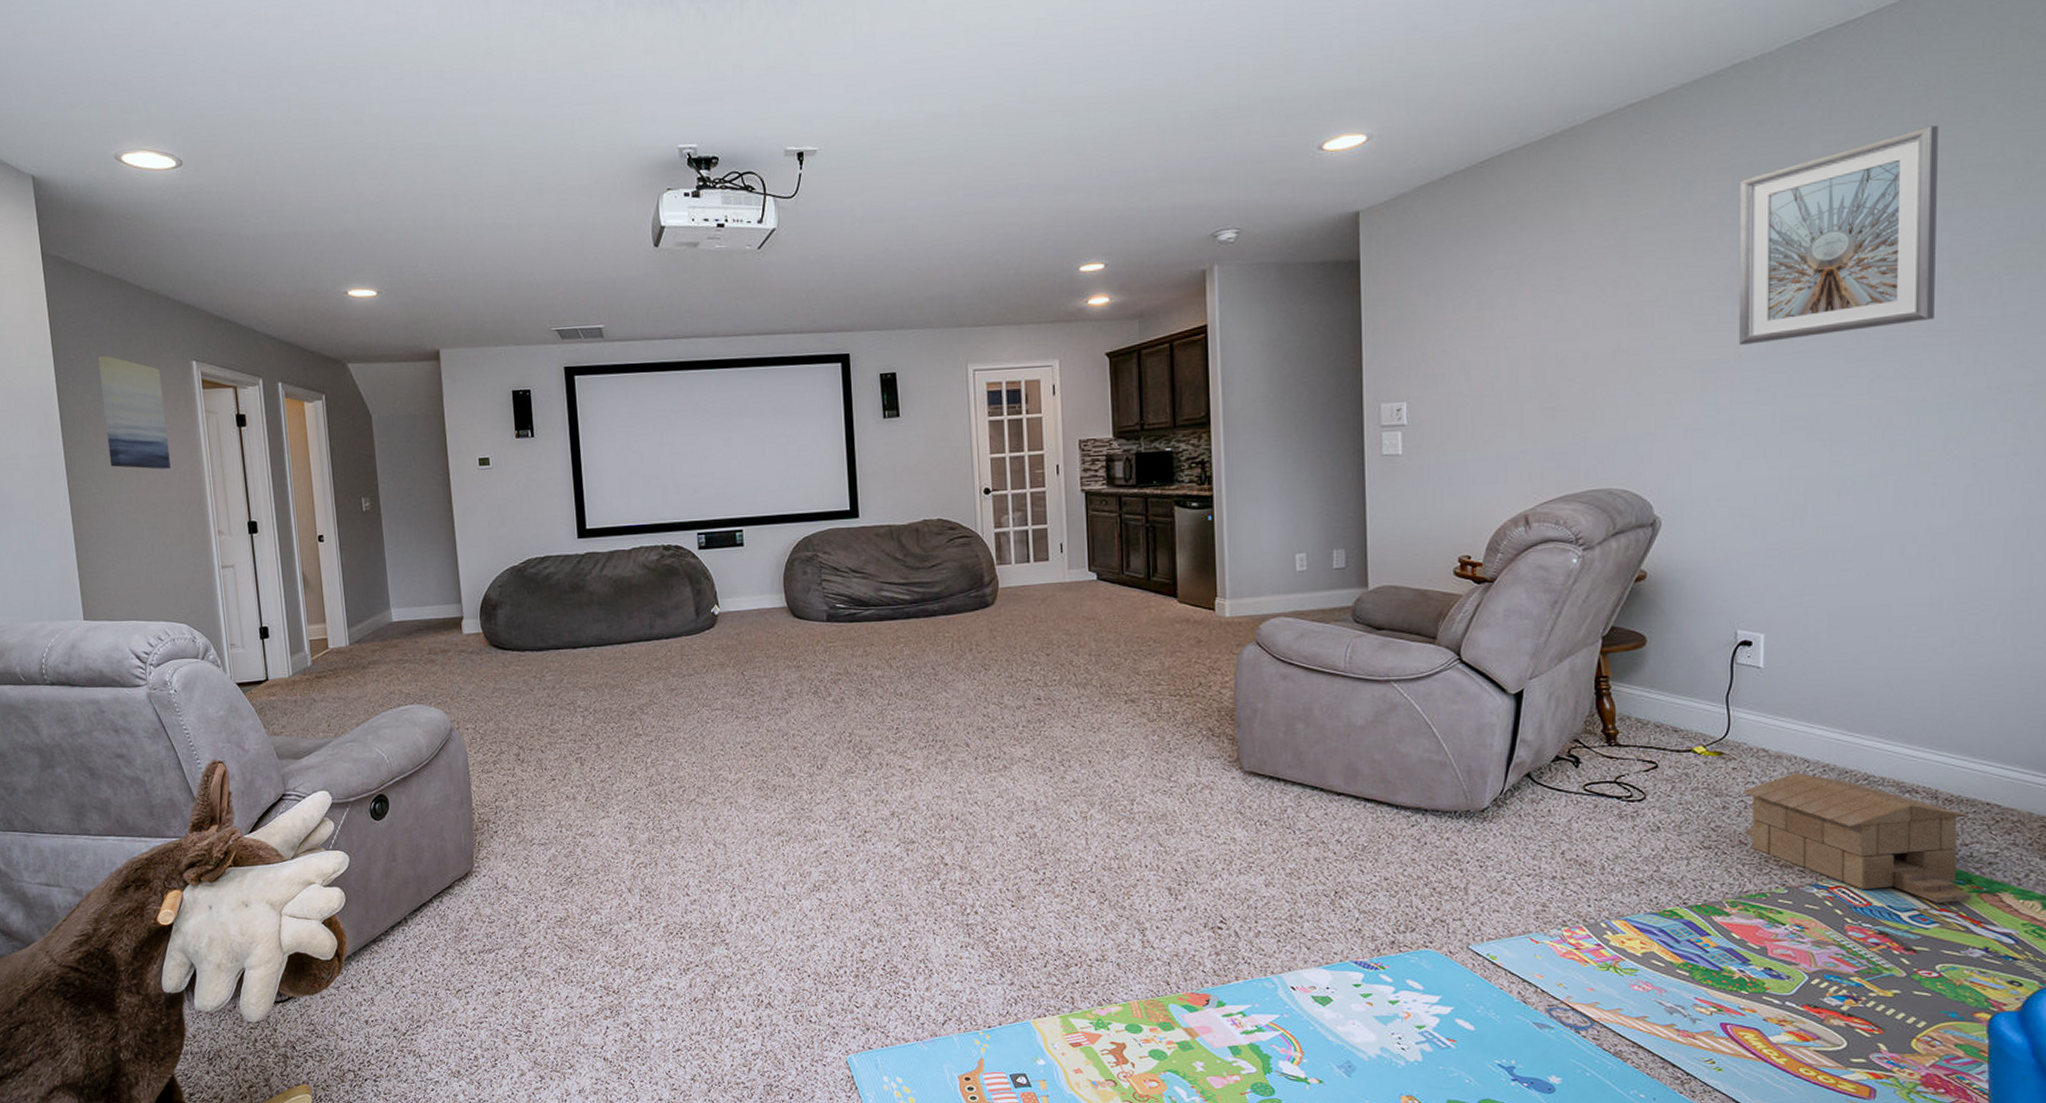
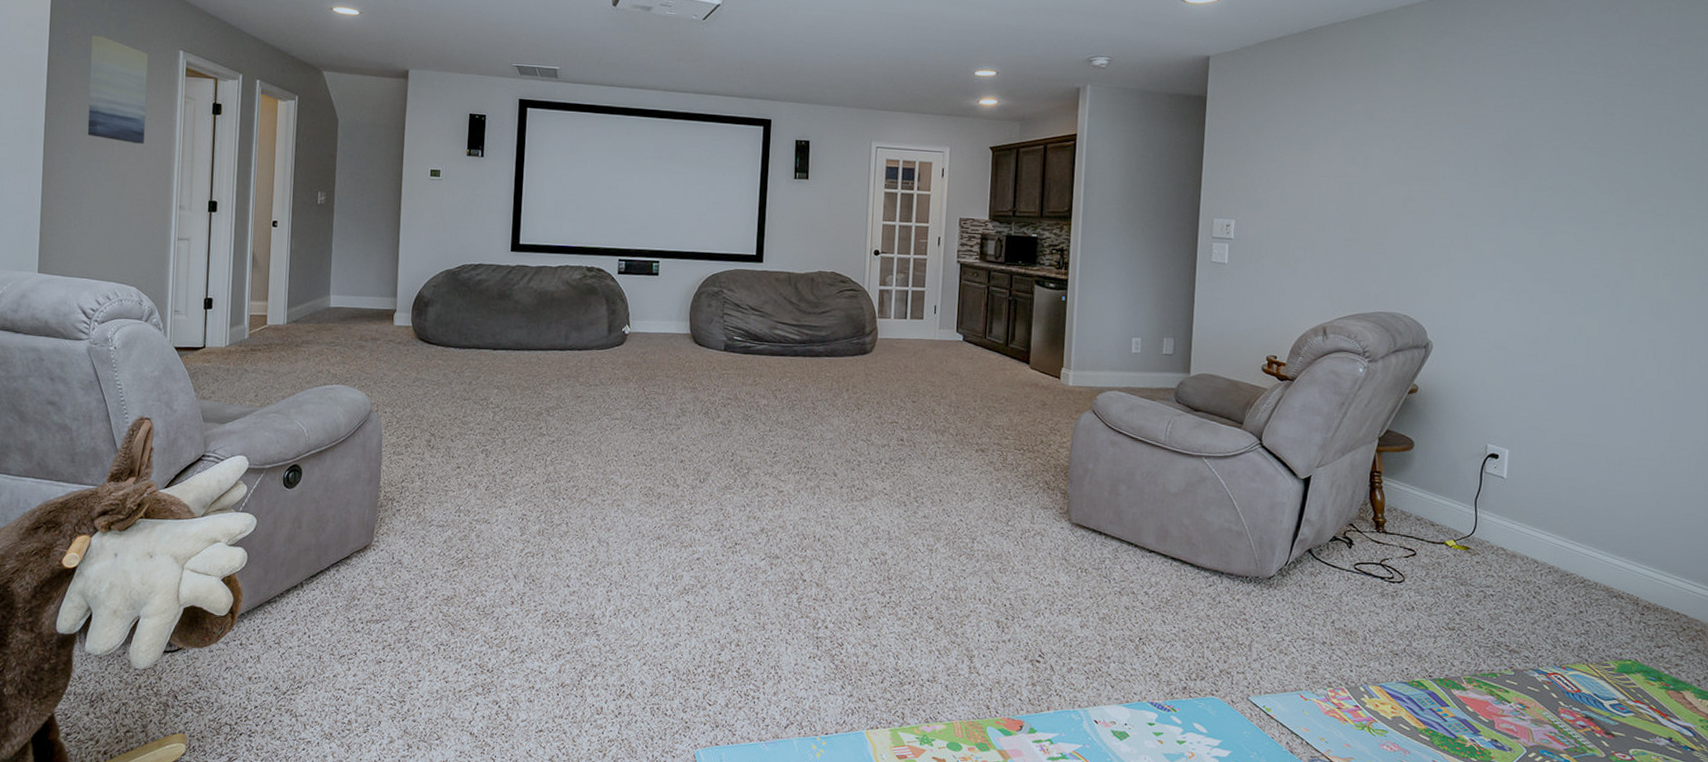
picture frame: present [1738,125,1938,345] -> none [1504,49,1667,207]
toy house: present [1743,773,1972,903] -> none [1483,571,1662,696]

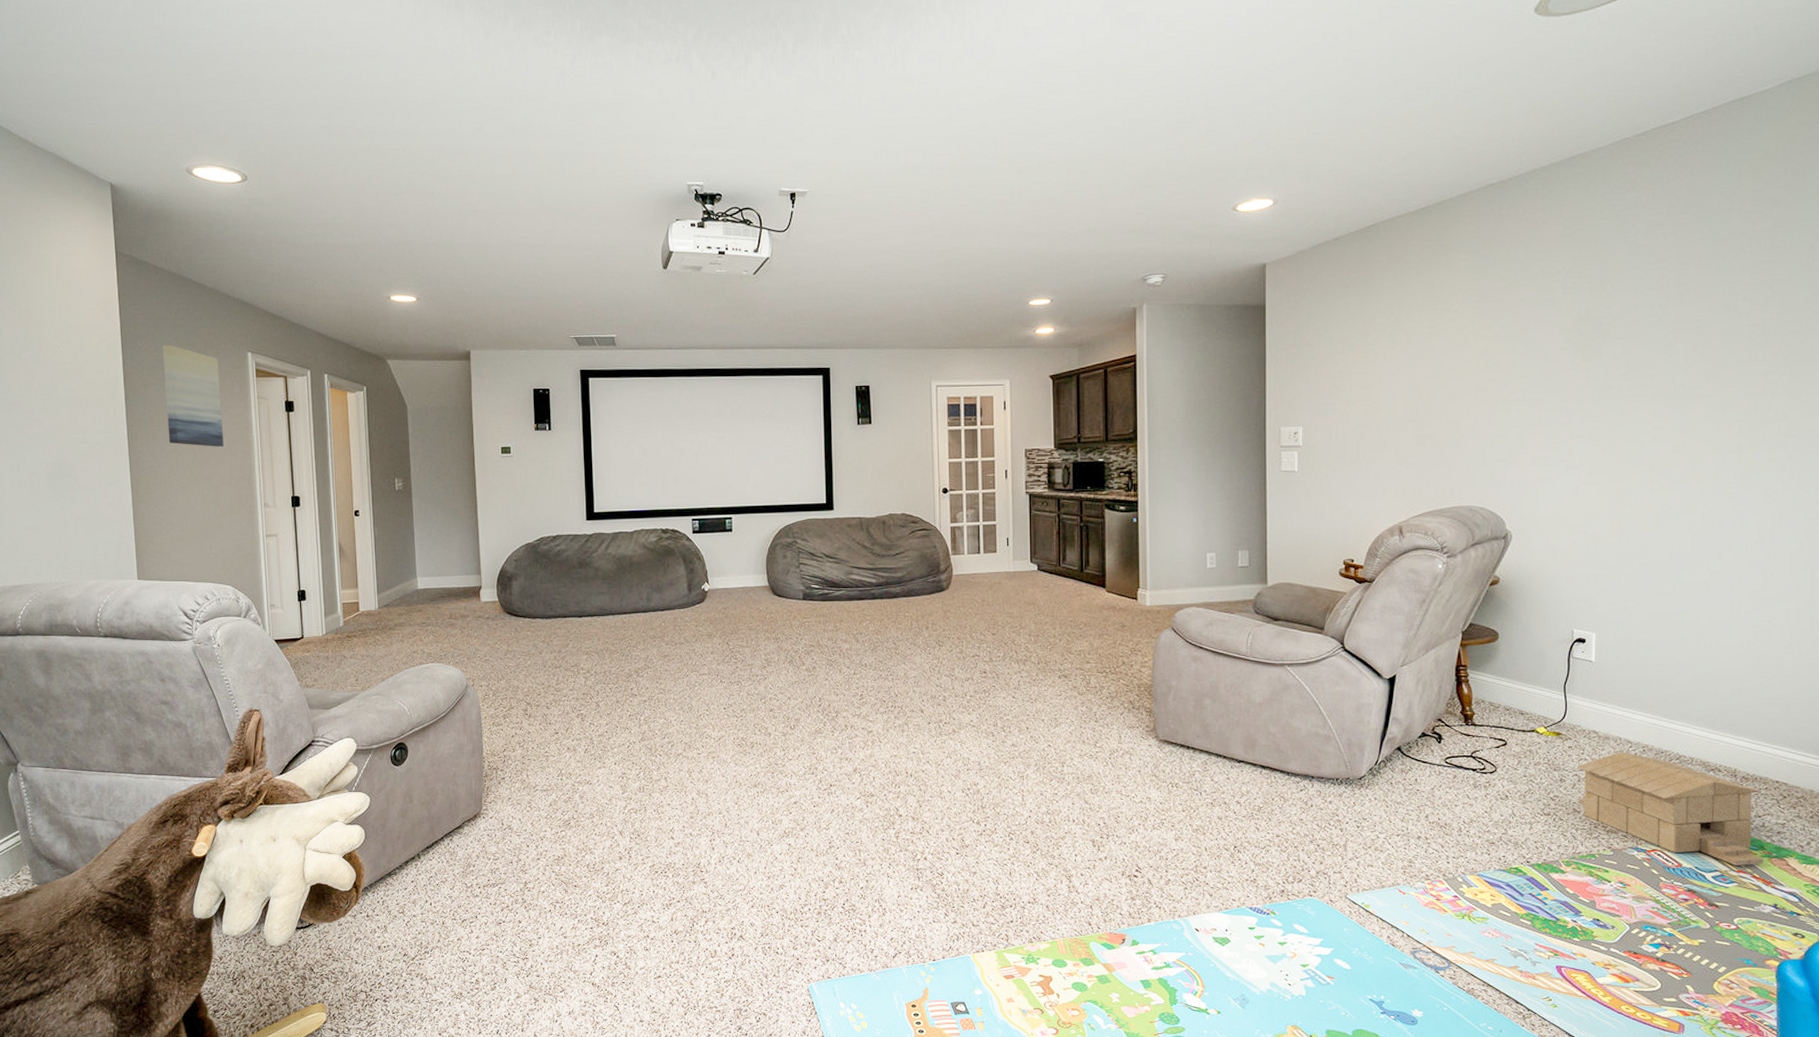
toy house: none [1483,571,1662,696] -> present [1577,752,1764,866]

